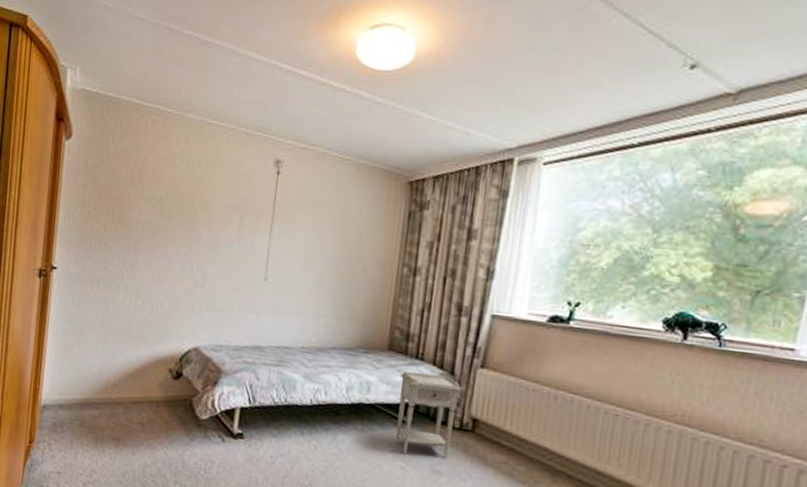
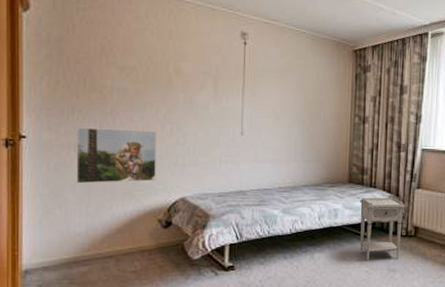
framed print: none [96,261,176,326] -> present [76,127,156,184]

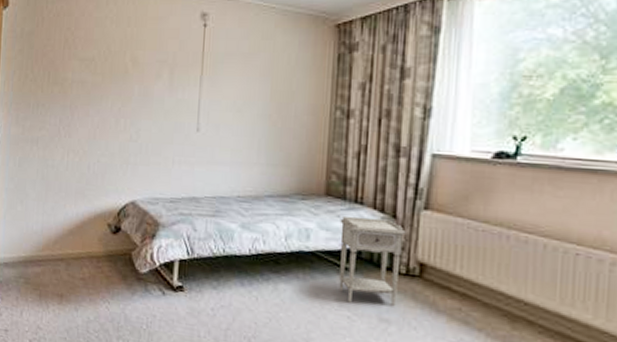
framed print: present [76,127,156,184] -> none [36,121,111,181]

